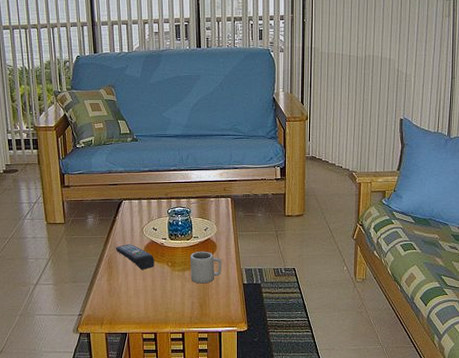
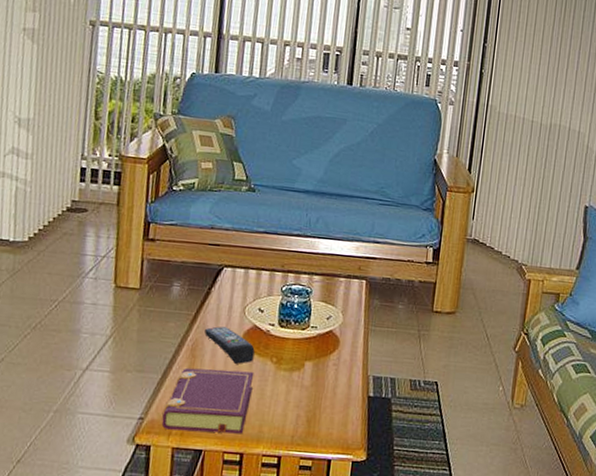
book: none [95,275,157,321] -> present [161,367,255,434]
cup: present [190,251,221,284] -> none [299,346,344,392]

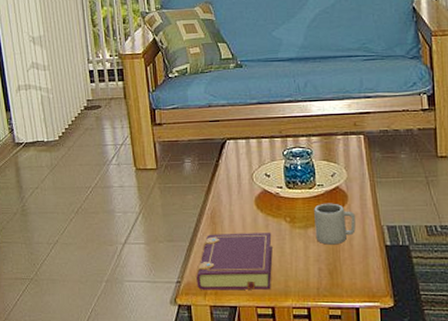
remote control: present [204,326,255,364] -> none [220,194,269,226]
cup: none [299,346,344,392] -> present [314,203,356,245]

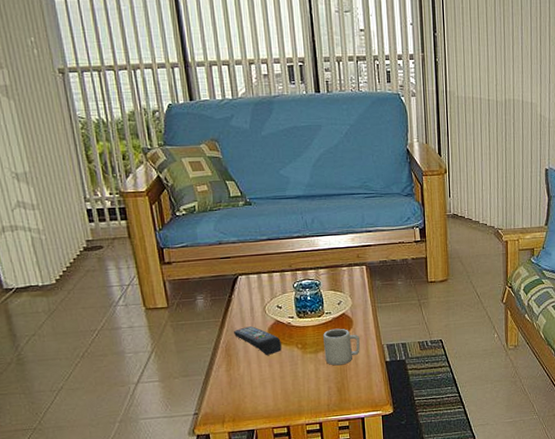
book: present [196,233,273,291] -> none [213,360,287,419]
remote control: none [220,194,269,226] -> present [234,326,282,355]

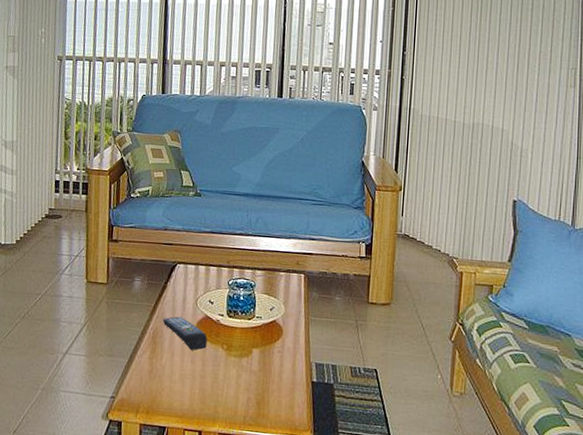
cup: present [323,328,360,366] -> none [248,335,287,376]

